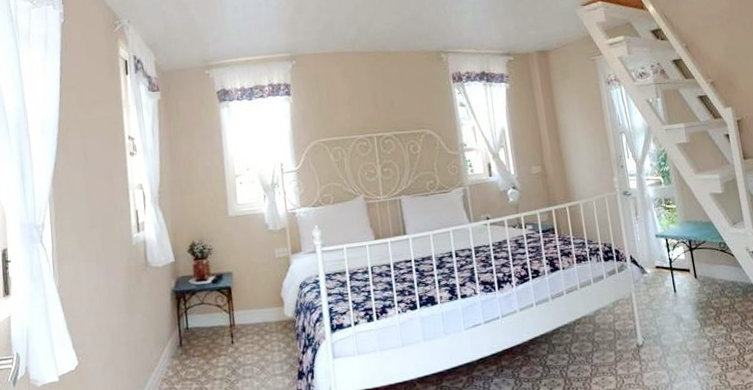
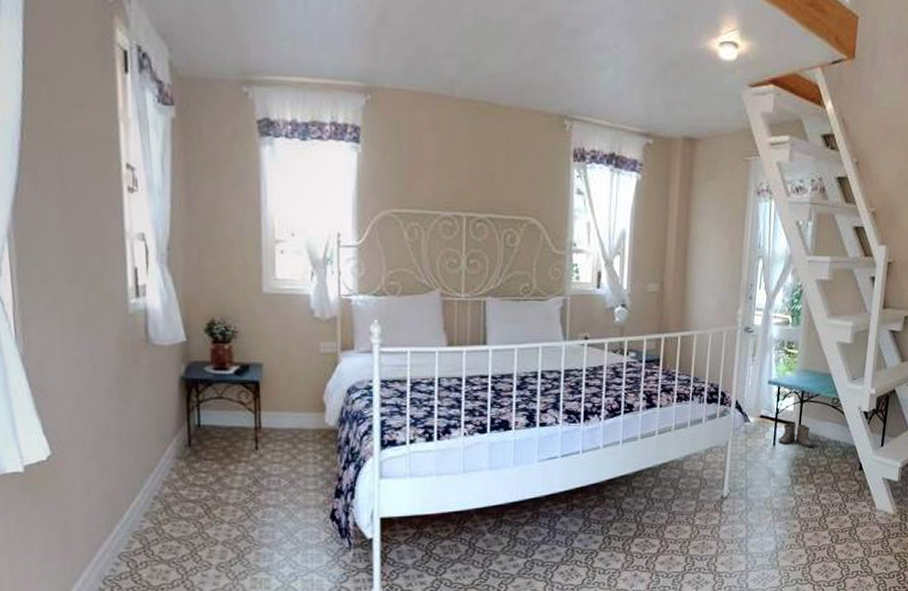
boots: none [678,269,713,291] -> present [778,422,814,447]

